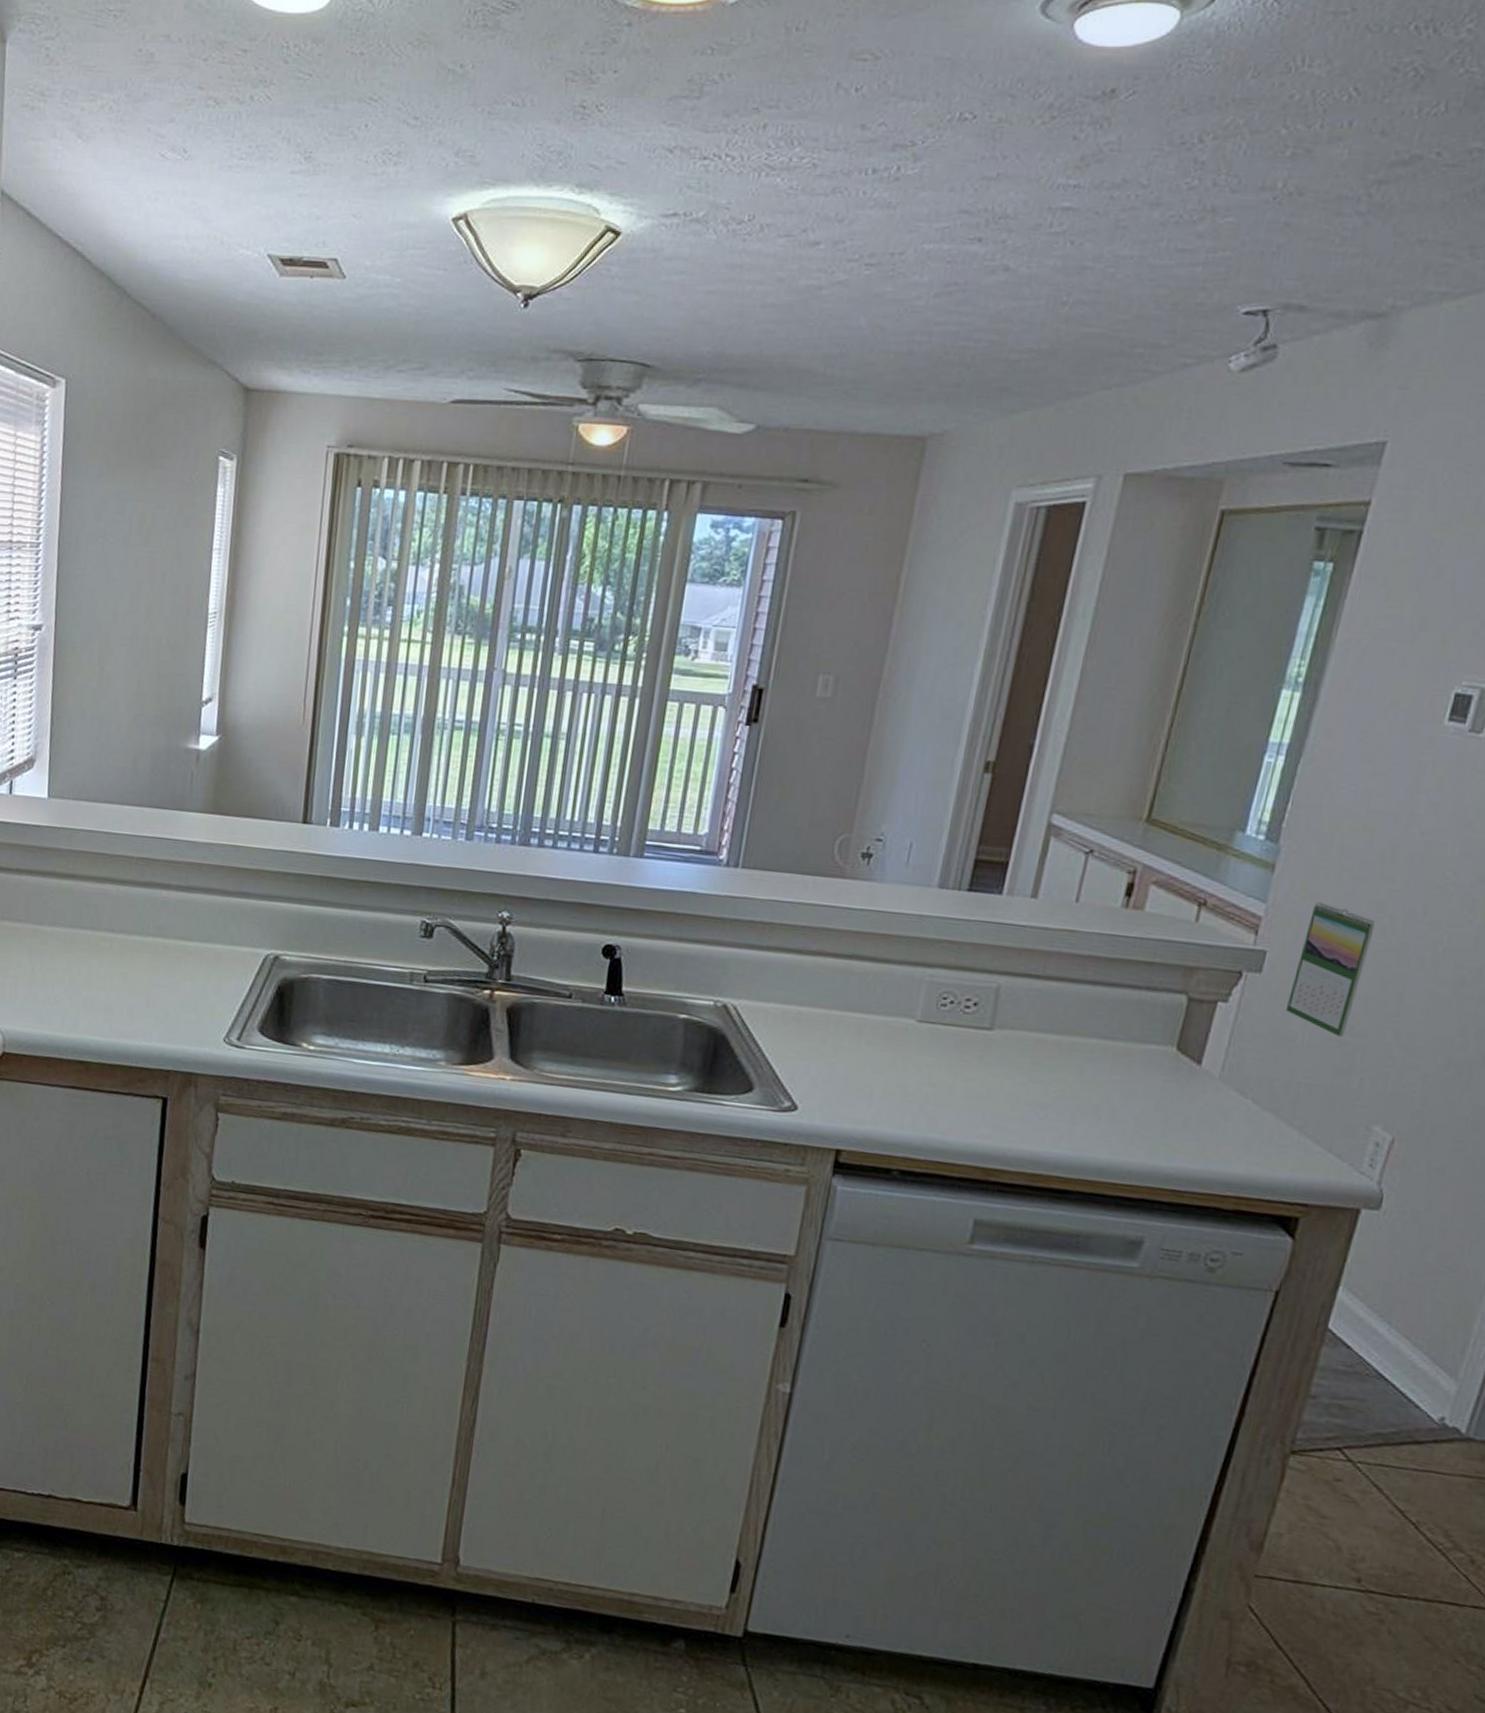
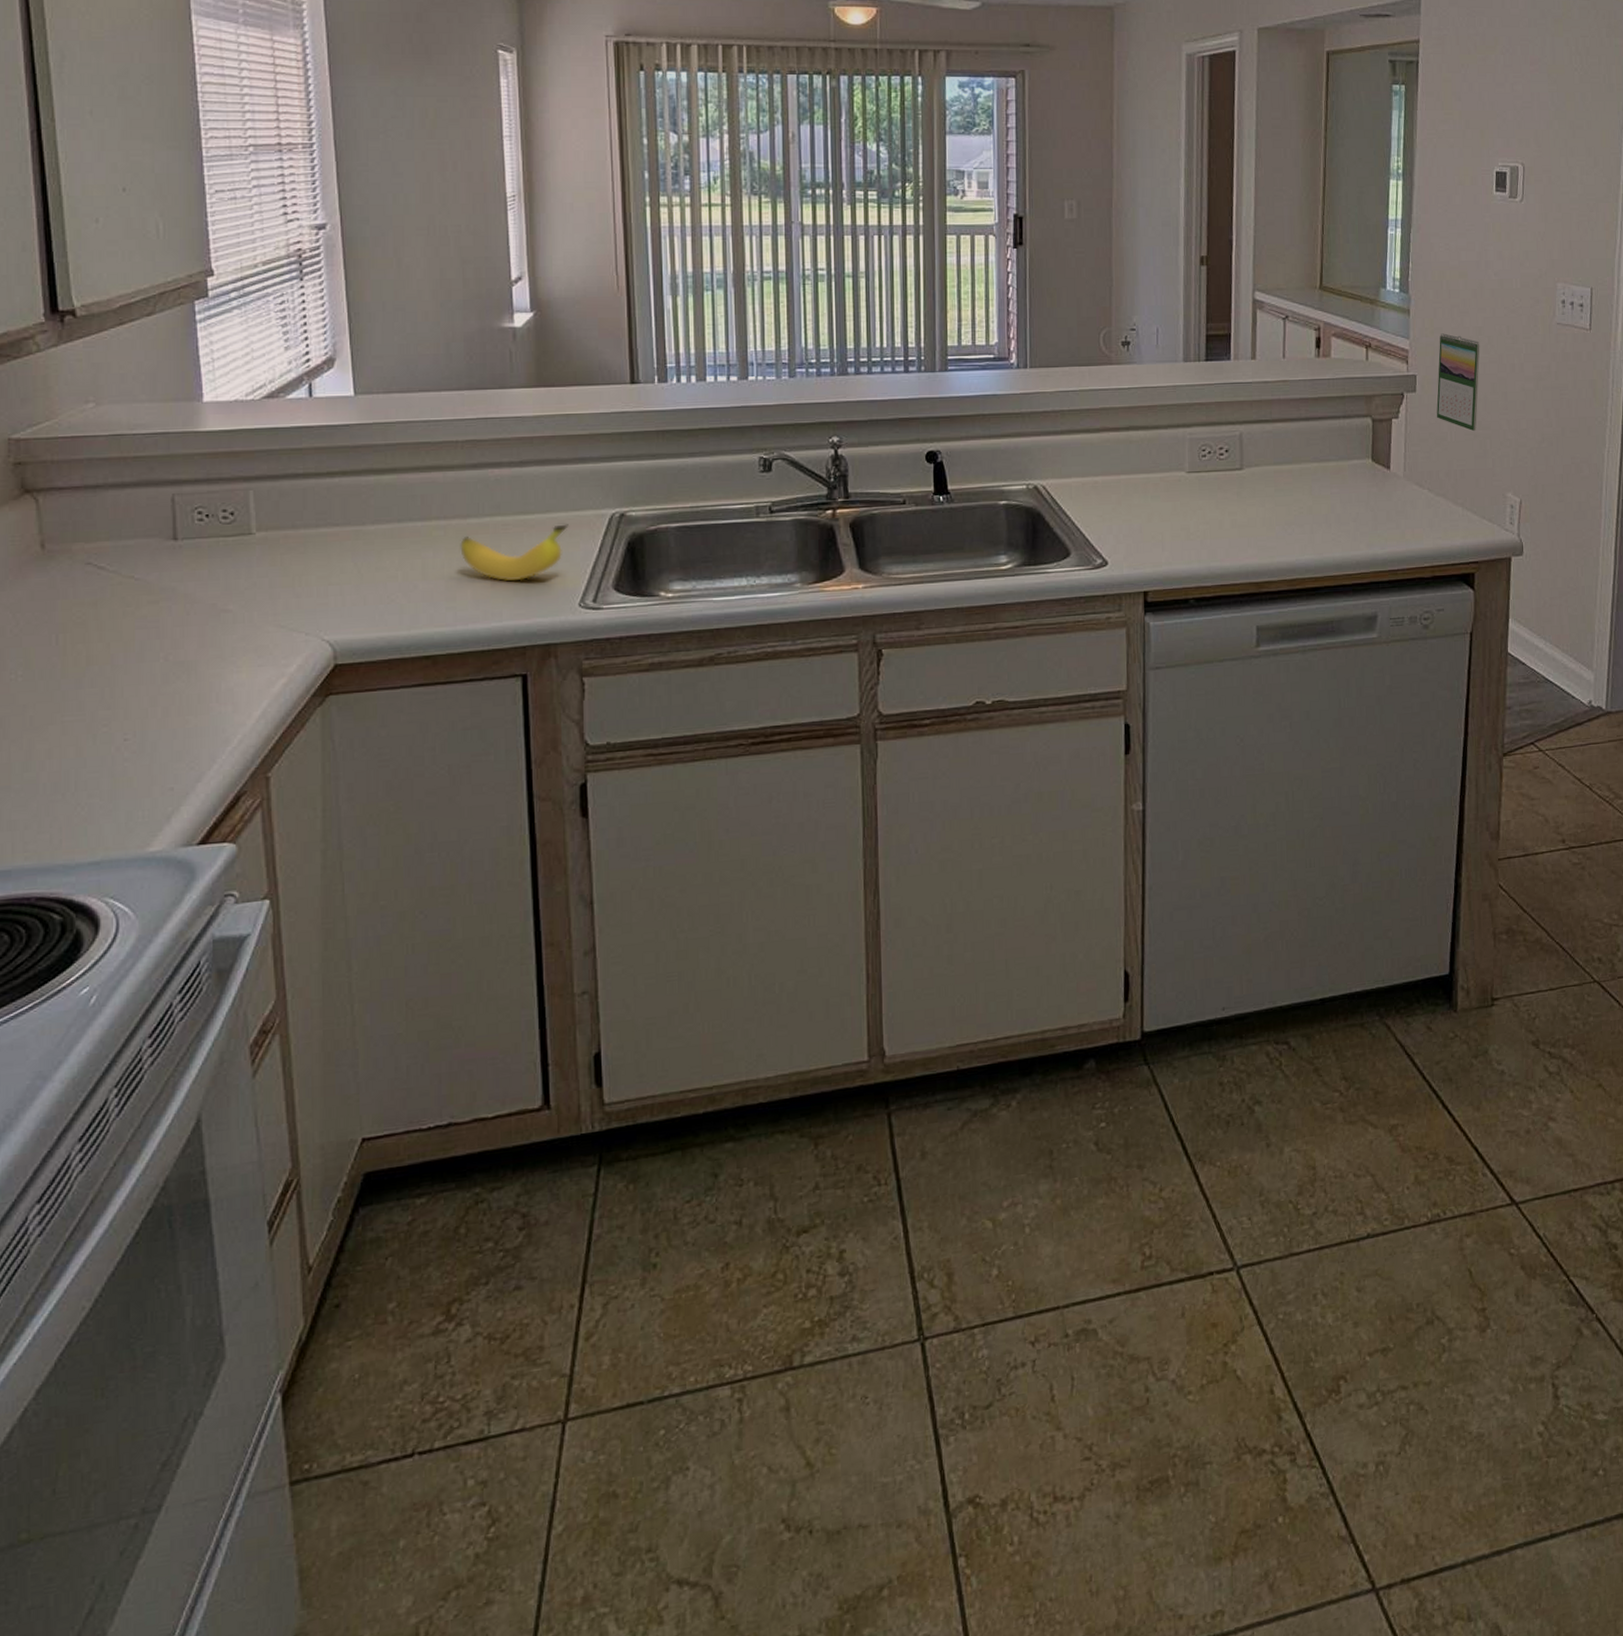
banana: none [122,952,224,1006] -> present [460,524,569,581]

